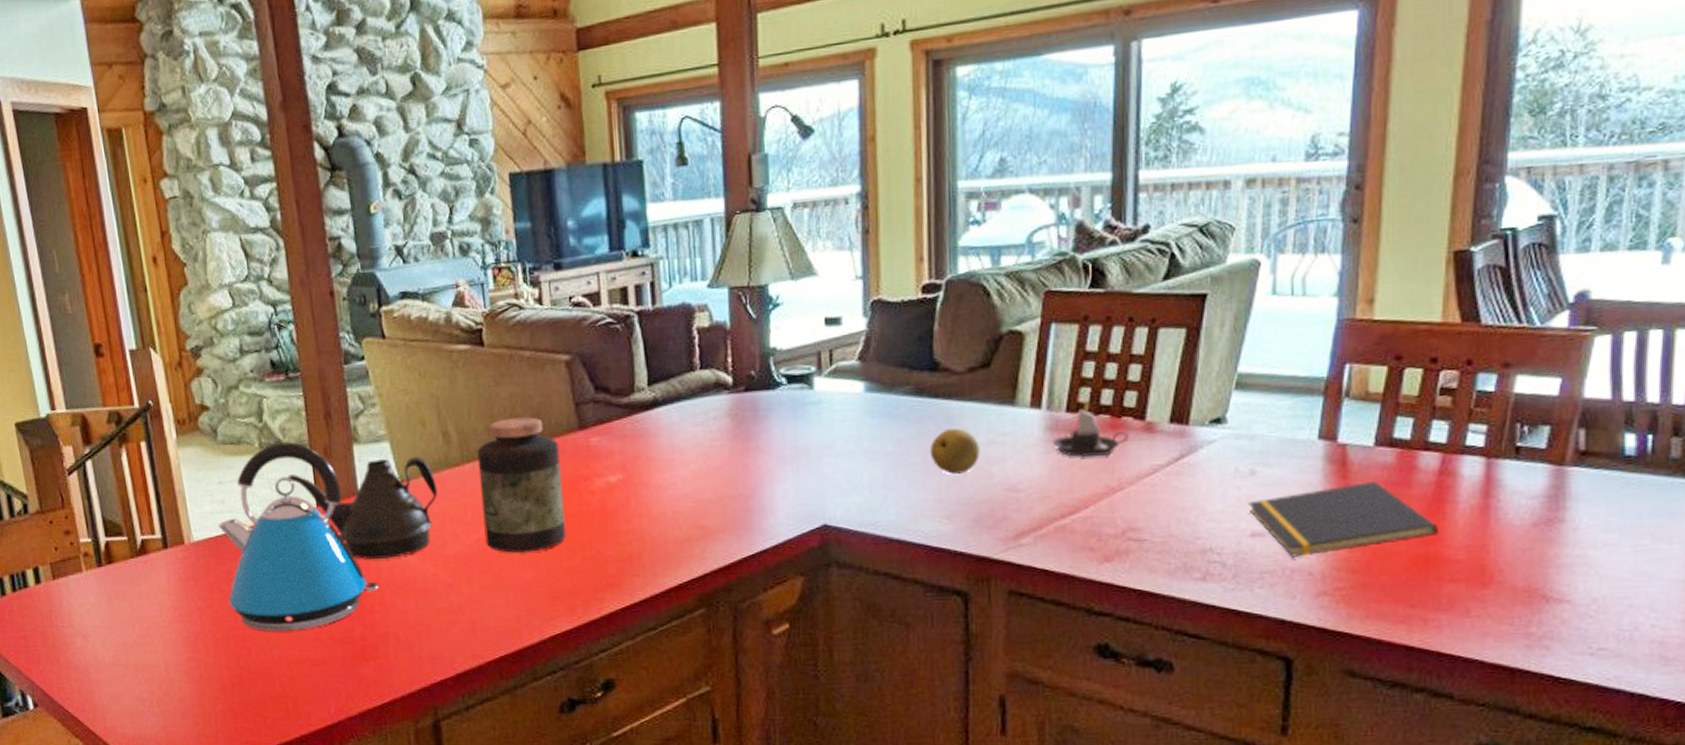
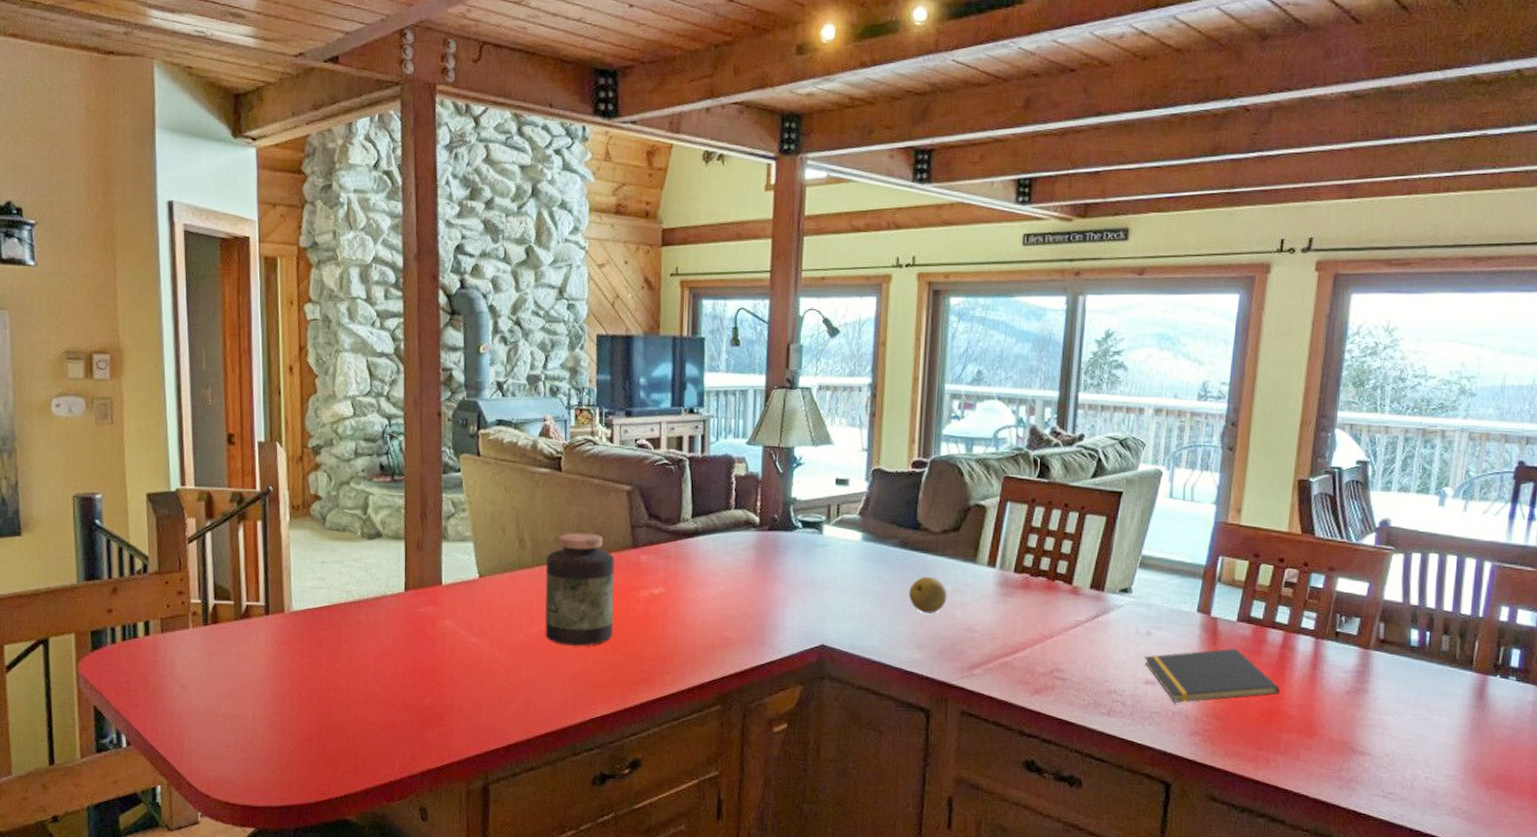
kettle: present [218,442,379,632] -> none [316,534,450,696]
teapot: present [287,456,438,559] -> none [383,556,509,641]
candle: present [1053,399,1129,458] -> none [1003,564,1059,610]

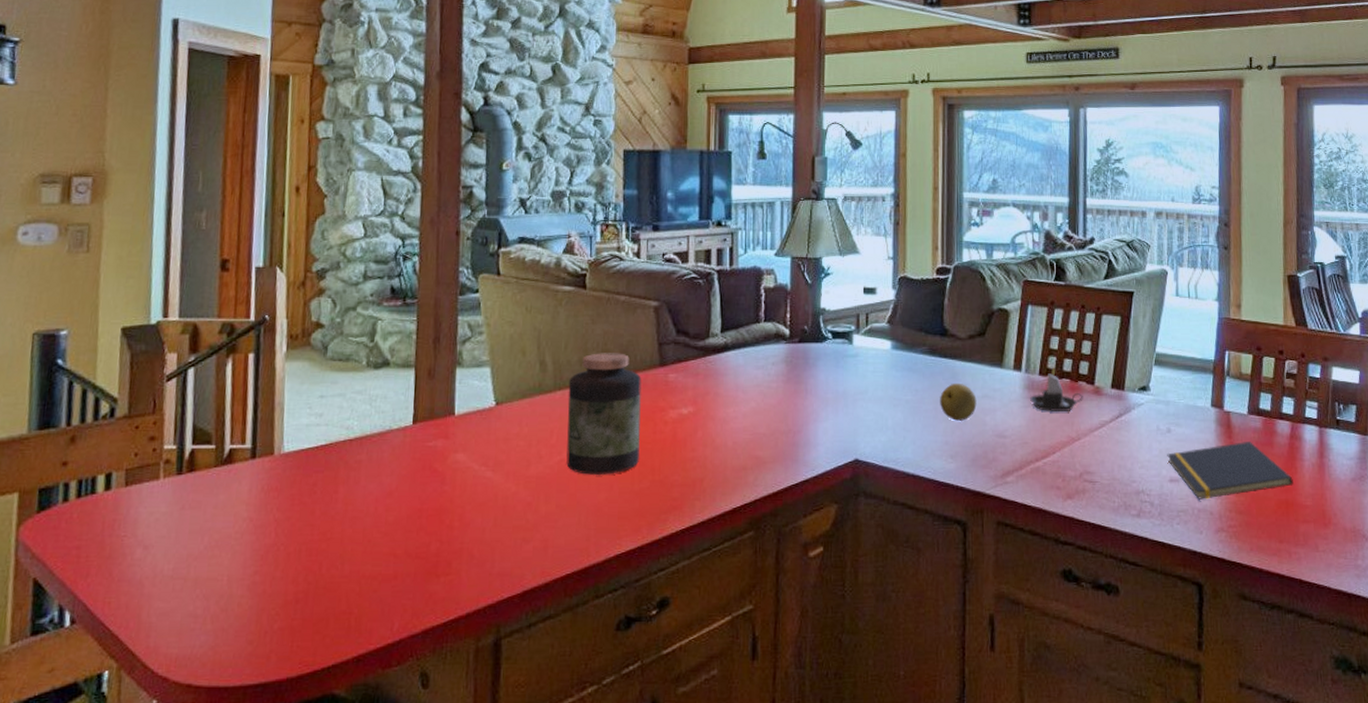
candle: none [1003,564,1059,610] -> present [1030,366,1083,413]

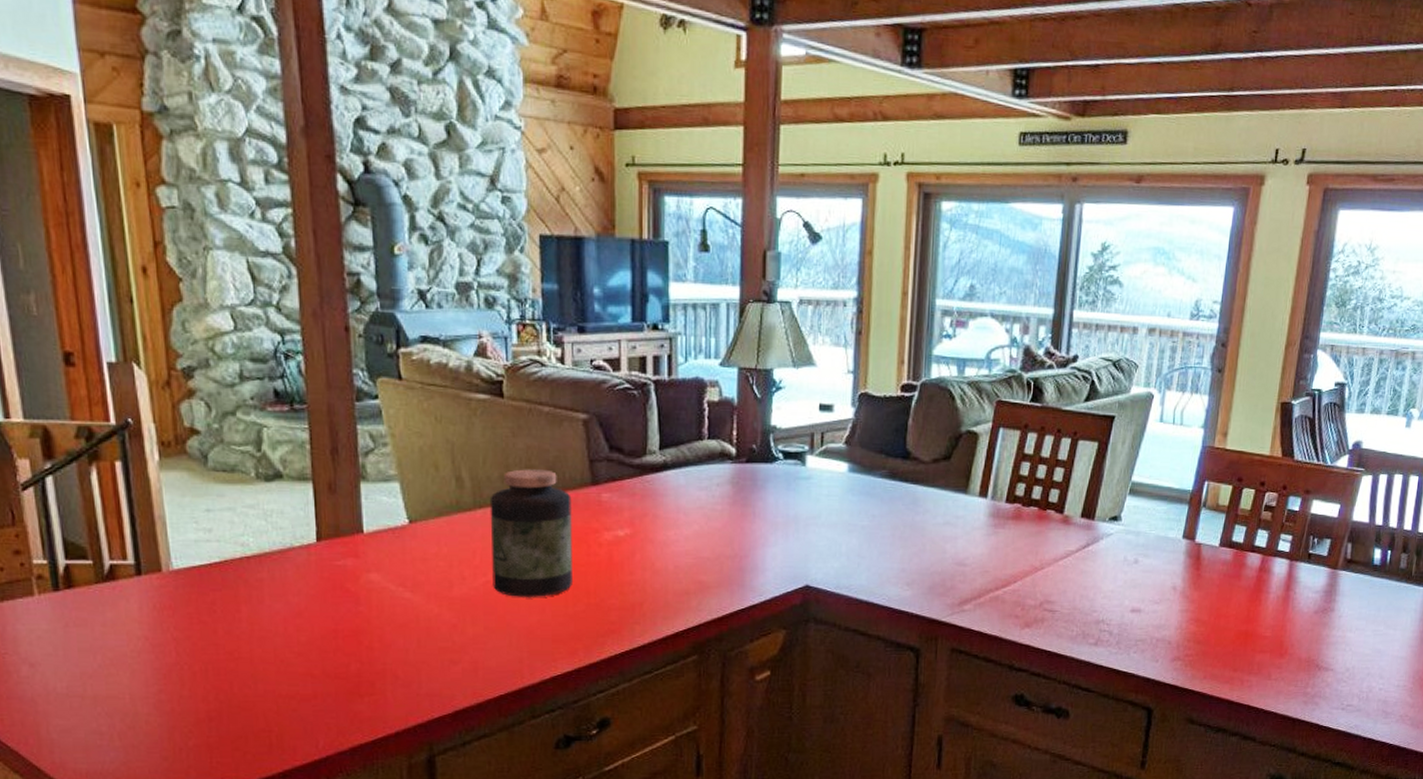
fruit: present [940,383,977,421] -> none [898,508,938,548]
candle: present [1030,366,1083,413] -> none [994,493,1051,541]
notepad: present [1167,442,1293,500] -> none [1131,574,1256,629]

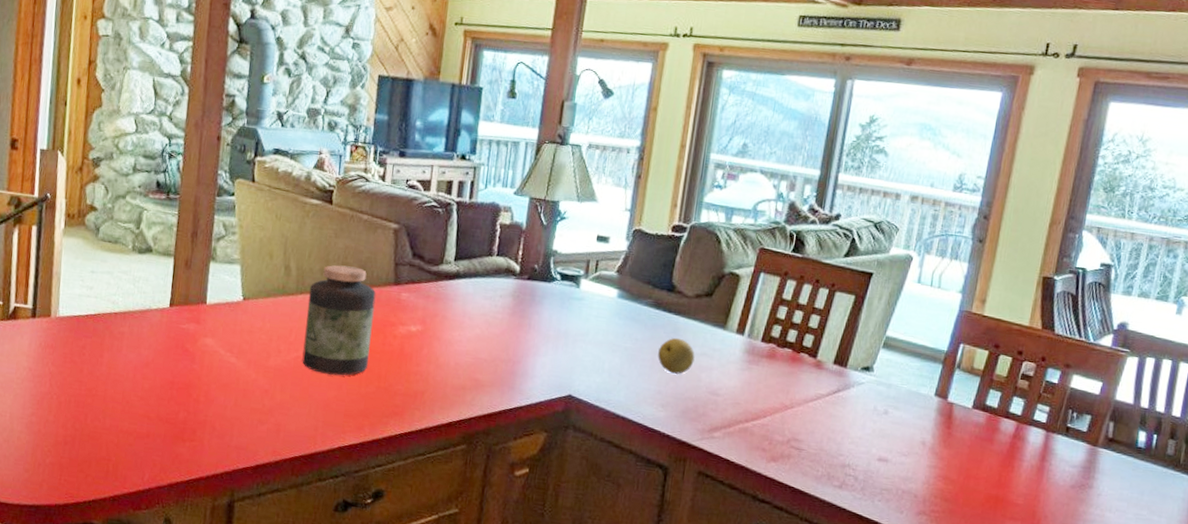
fruit: none [898,508,938,548] -> present [658,337,695,374]

